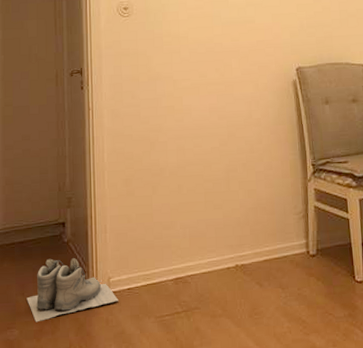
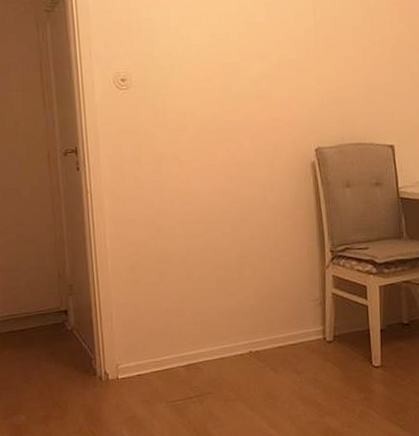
boots: present [27,258,119,323] -> none [31,346,129,408]

